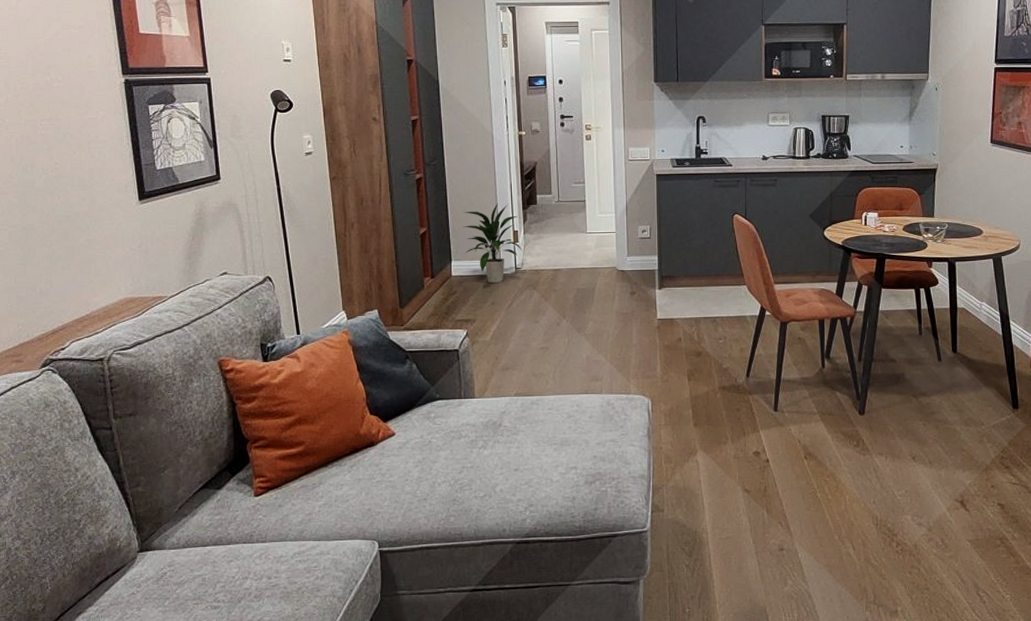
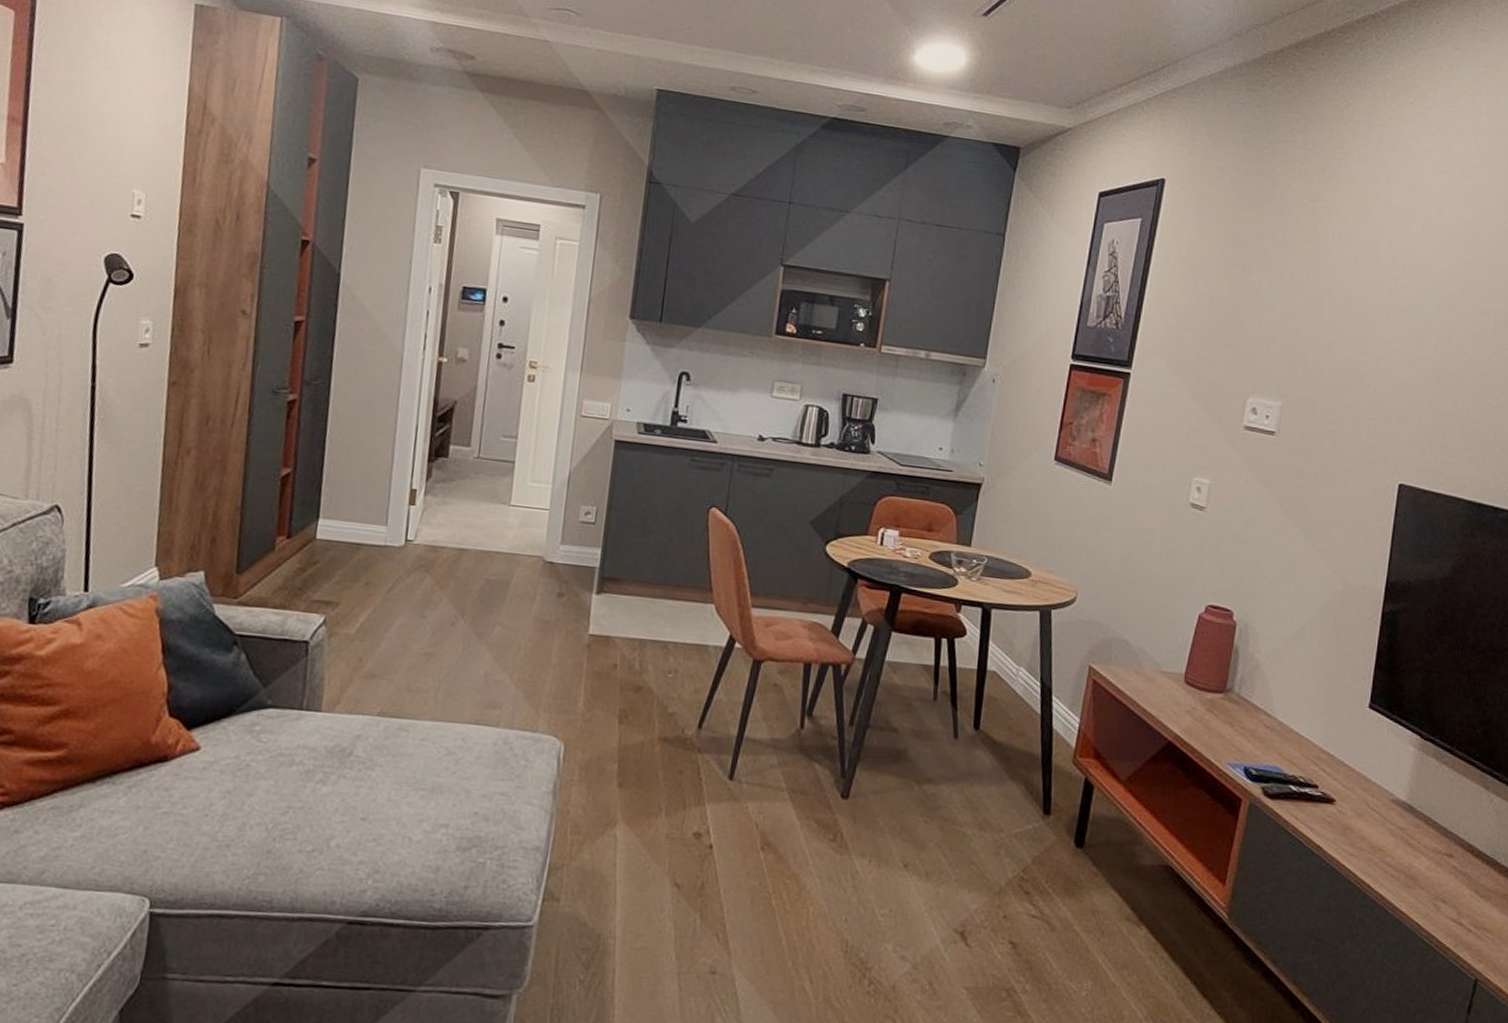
indoor plant: present [462,202,523,283] -> none [340,448,420,557]

